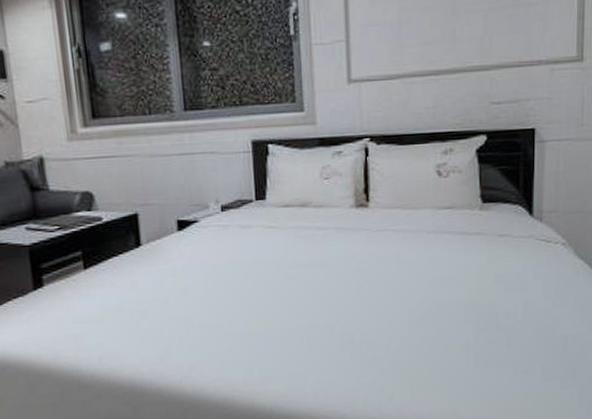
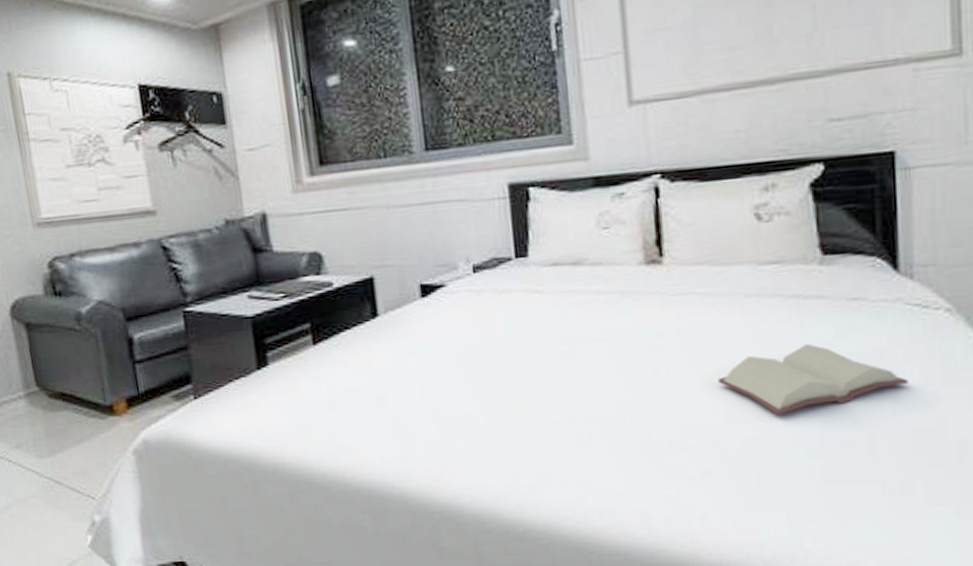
hardback book: none [405,267,535,321] -> present [719,343,908,416]

